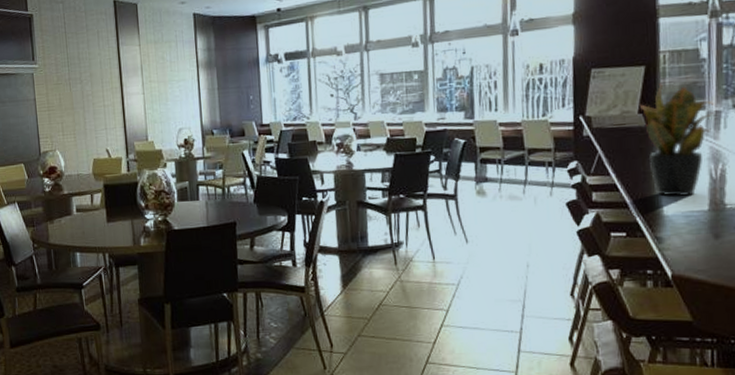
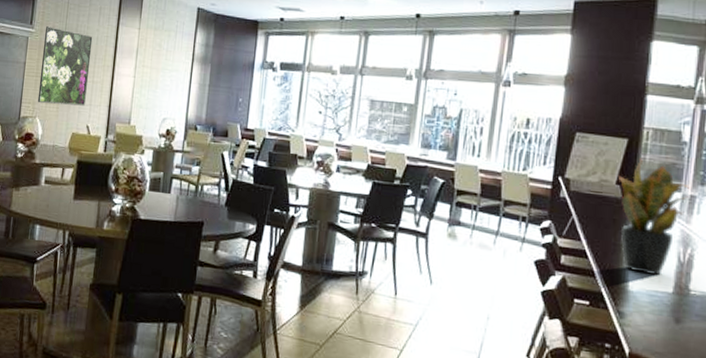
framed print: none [49,59,101,136] -> present [37,26,93,106]

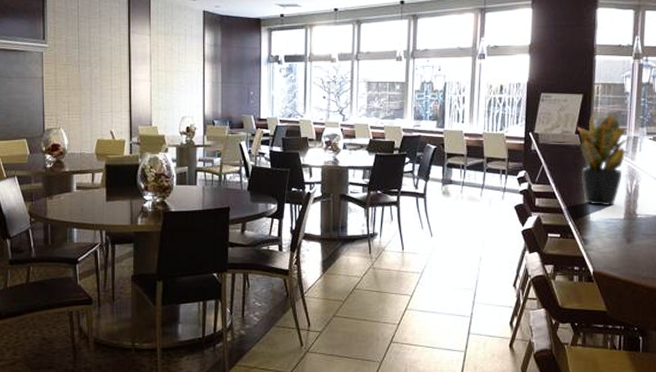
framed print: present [37,26,93,106] -> none [59,40,107,115]

